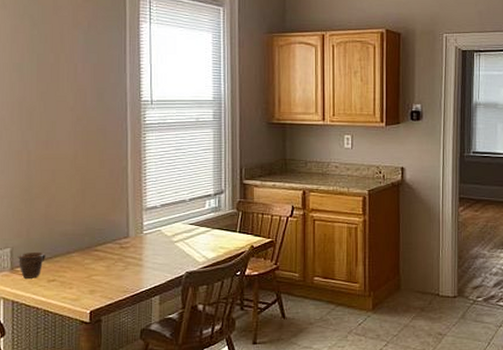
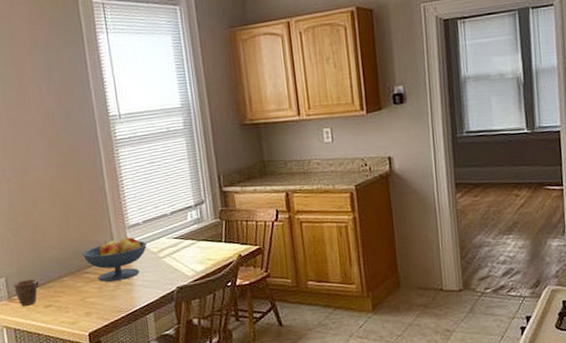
fruit bowl: none [95,219,163,261] -> present [82,237,148,282]

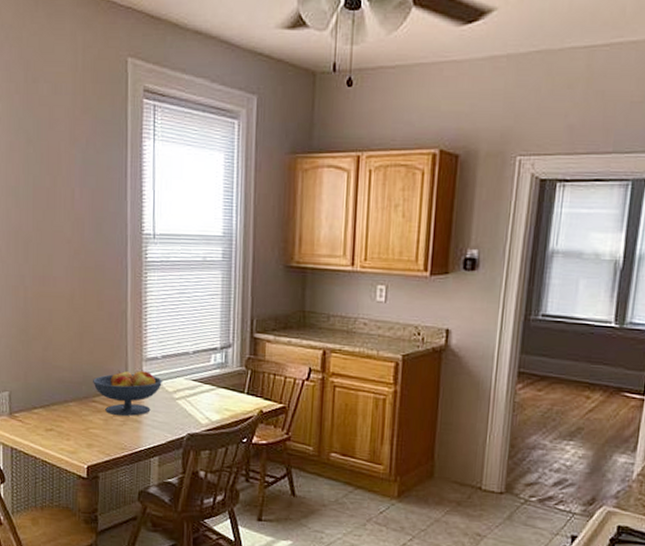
mug: present [12,279,39,306] -> none [15,398,43,426]

